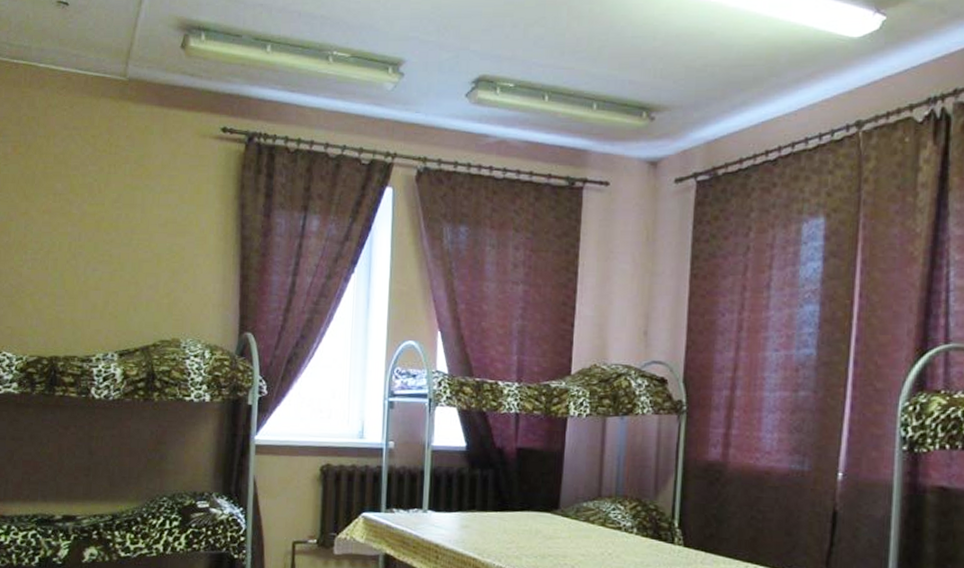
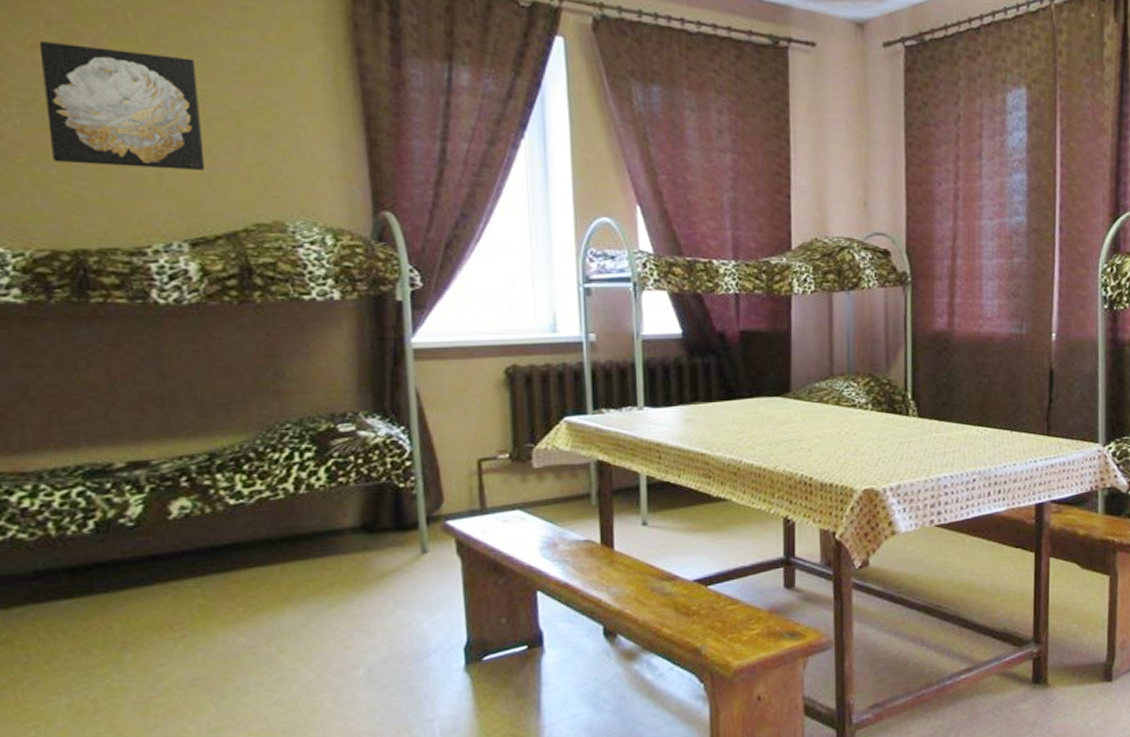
wall art: none [46,208,137,299] -> present [38,41,205,170]

